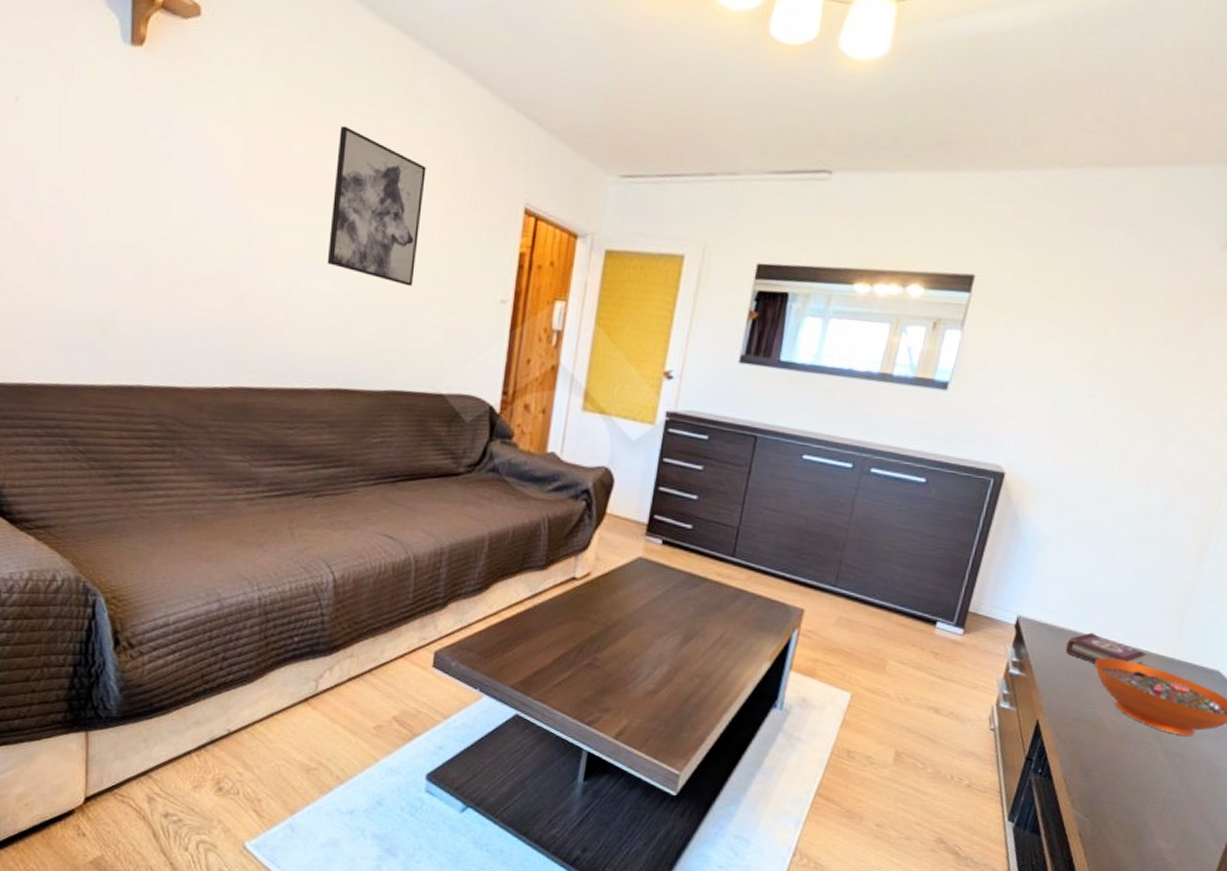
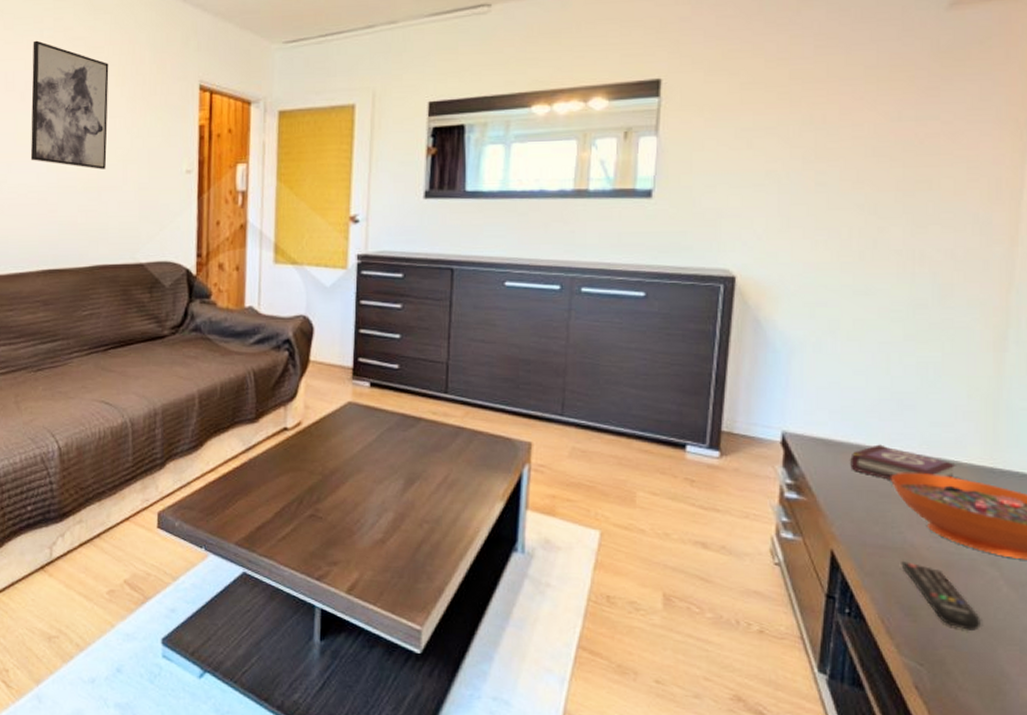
remote control: none [1088,732,1138,790] -> present [901,561,981,631]

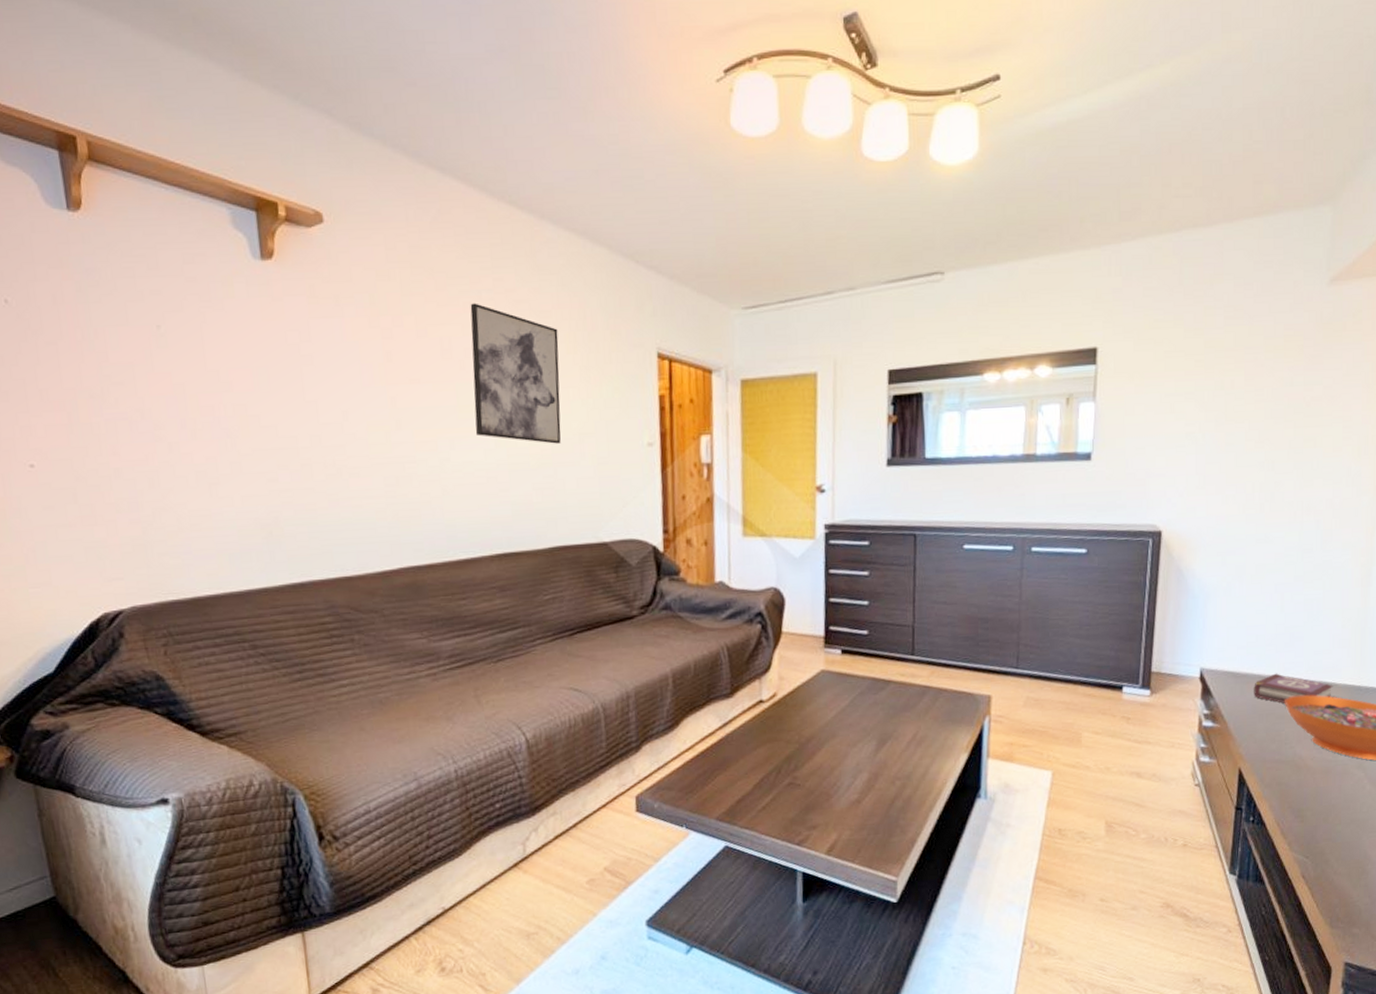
remote control: present [901,561,981,631] -> none [1292,772,1350,824]

